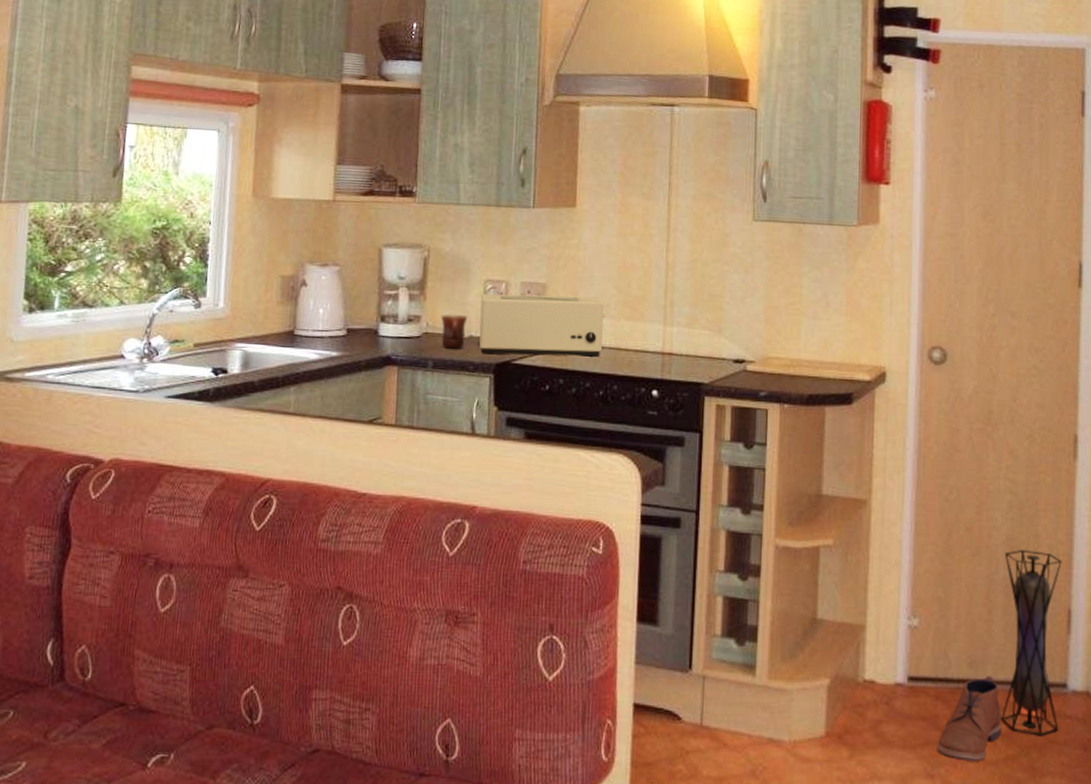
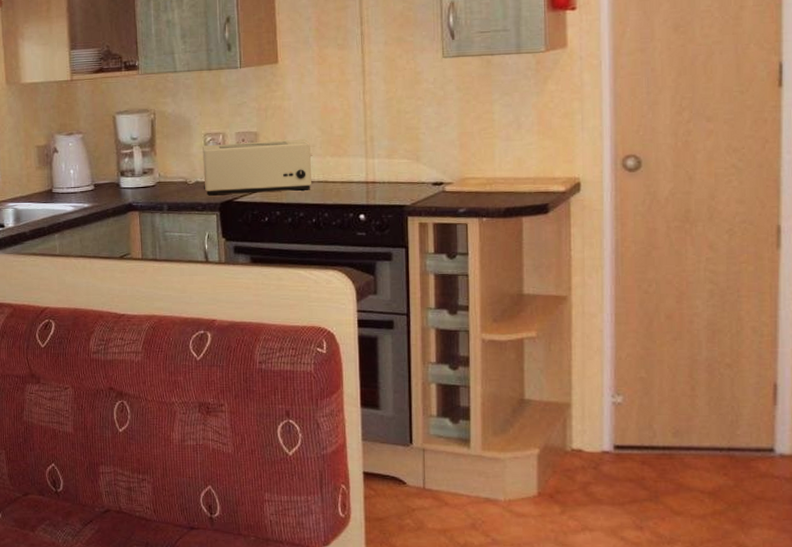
mug: present [440,314,468,350] -> none [169,164,193,194]
shoe: present [937,676,1002,761] -> none [645,443,709,516]
lantern: present [1001,550,1062,736] -> none [707,333,767,494]

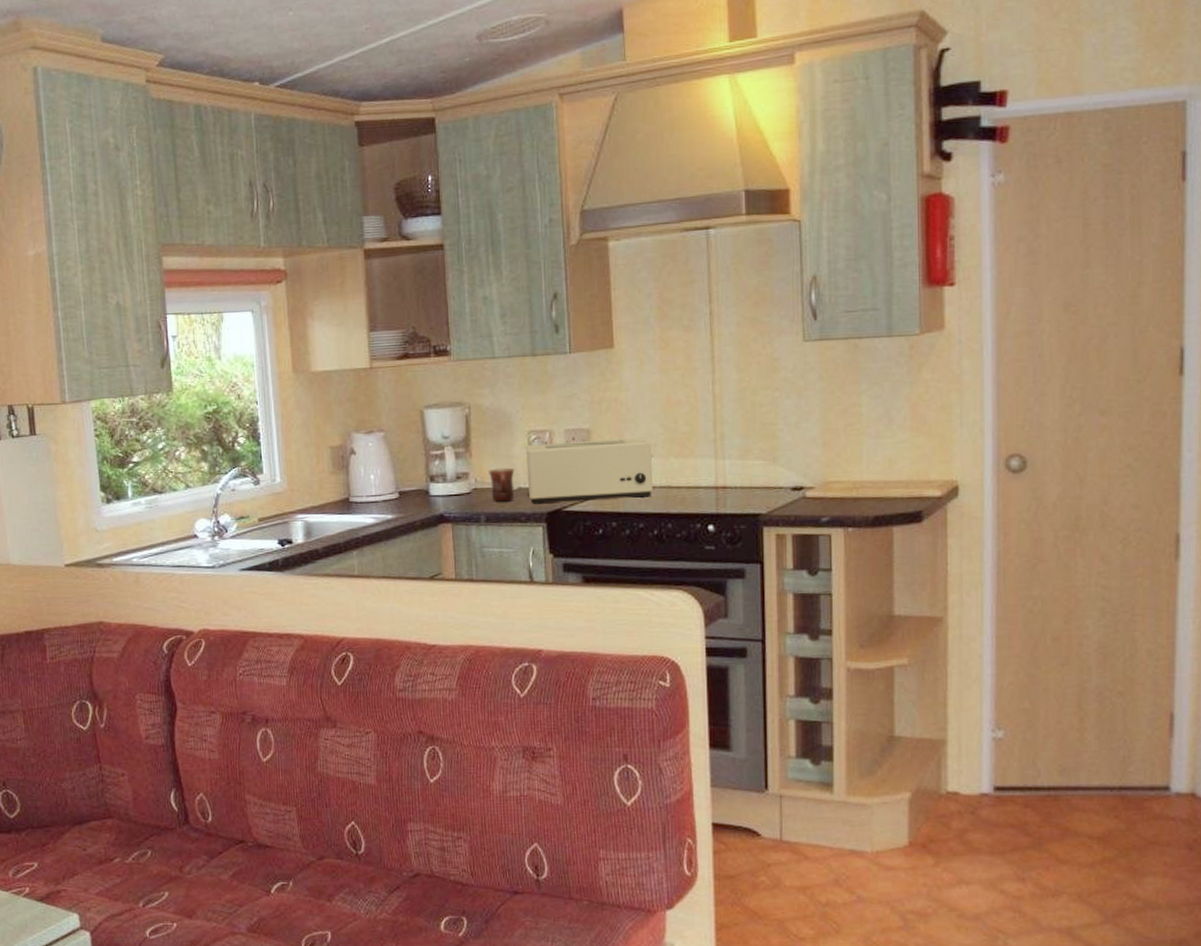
mug: none [169,164,193,194] -> present [487,467,515,503]

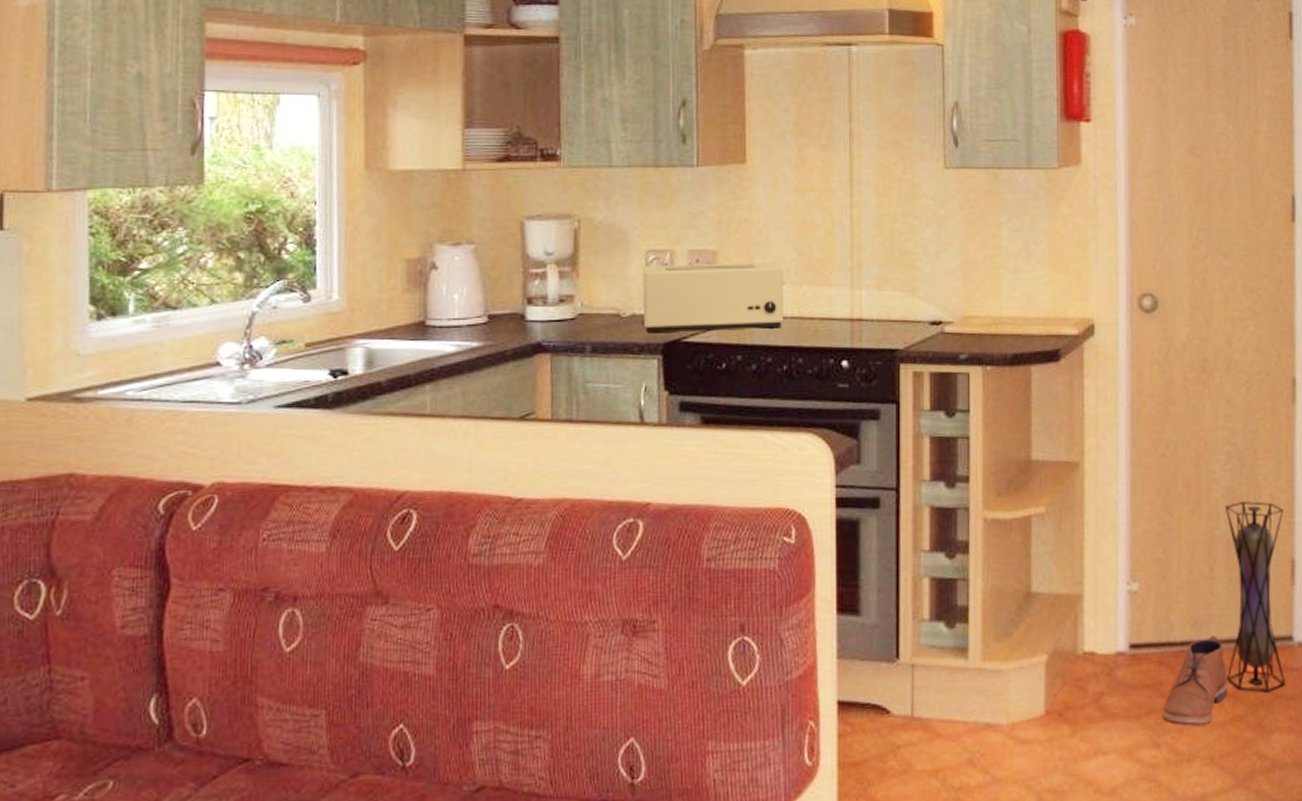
mug: present [487,467,515,503] -> none [597,290,629,331]
shoe: none [1027,782,1098,864] -> present [1162,635,1229,726]
lantern: none [1097,656,1163,838] -> present [1225,501,1286,693]

